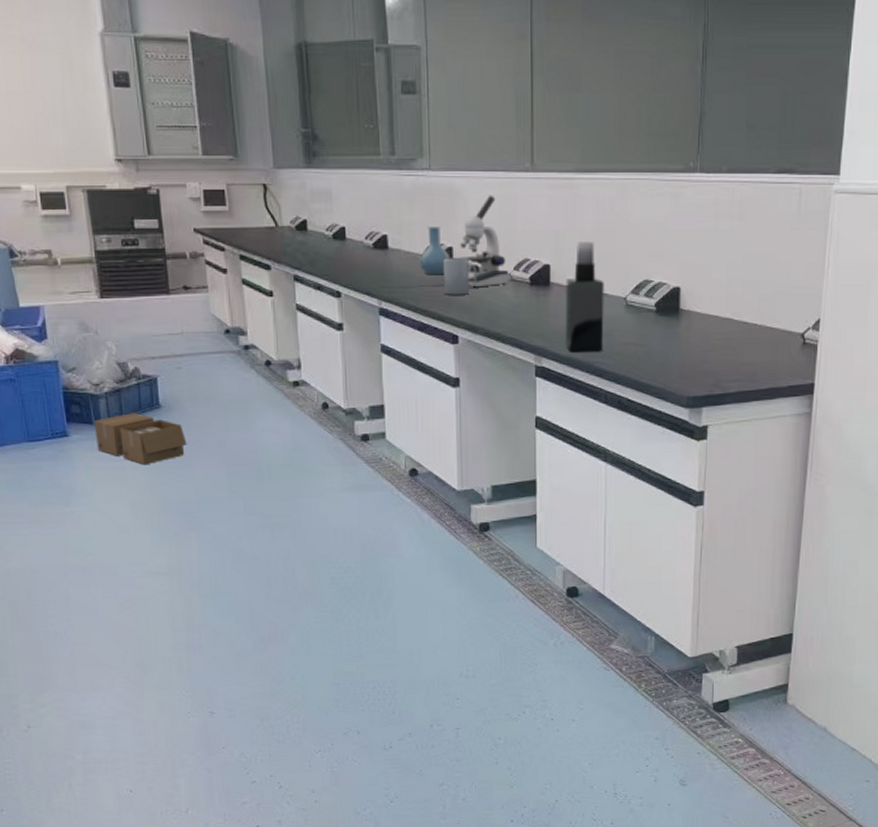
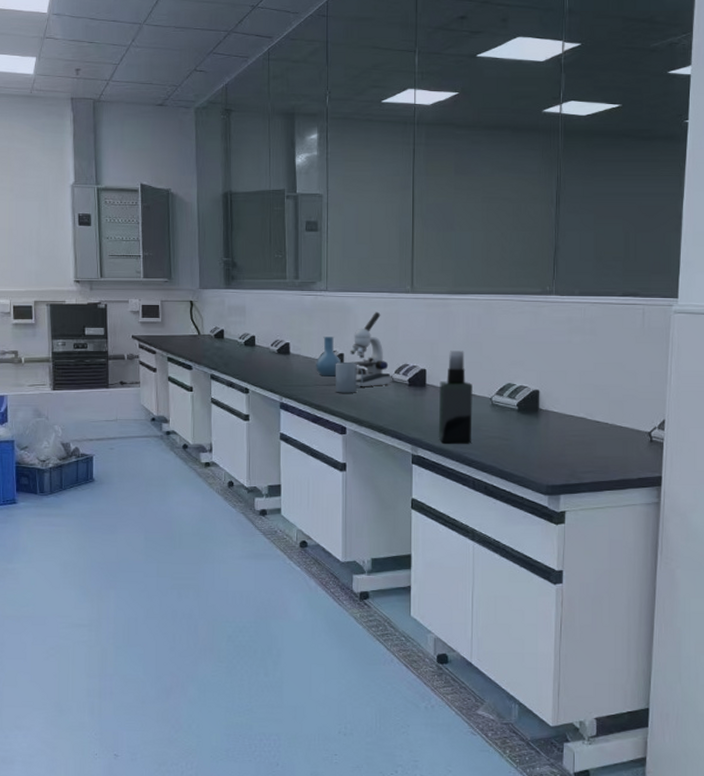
cardboard box: present [93,413,187,465] -> none [38,485,113,530]

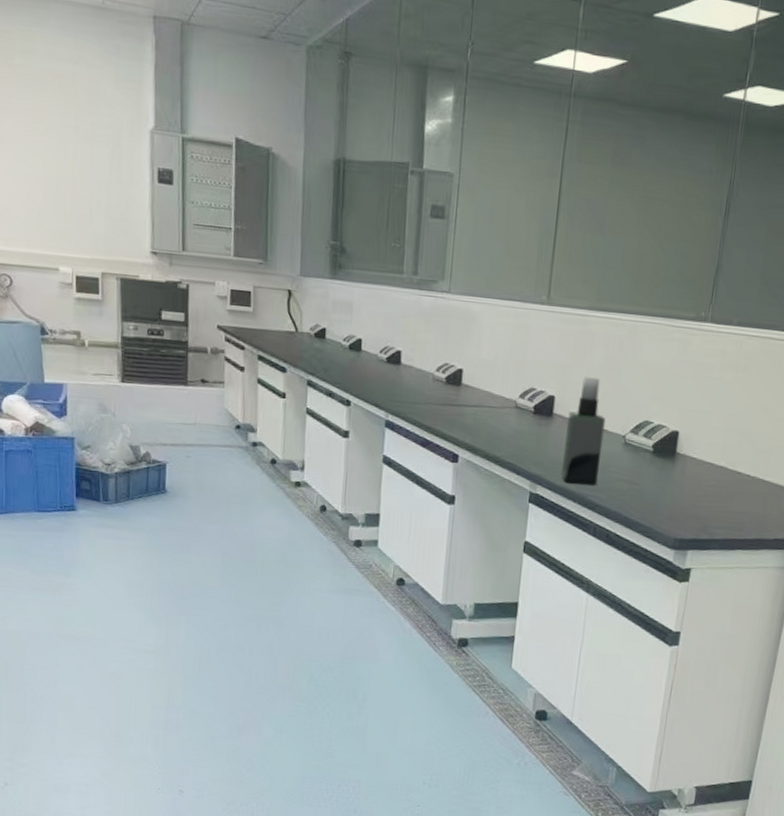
flask: present [316,337,342,377] -> none [429,347,460,395]
mug: present [334,361,363,393] -> none [449,378,483,417]
microscope: present [350,311,390,387] -> none [470,323,514,411]

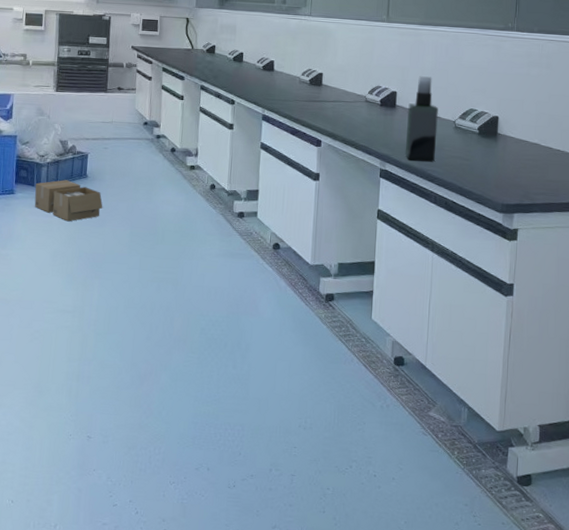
cardboard box: none [101,495,188,547] -> present [34,180,103,222]

